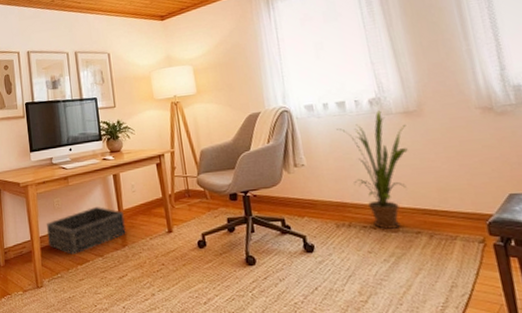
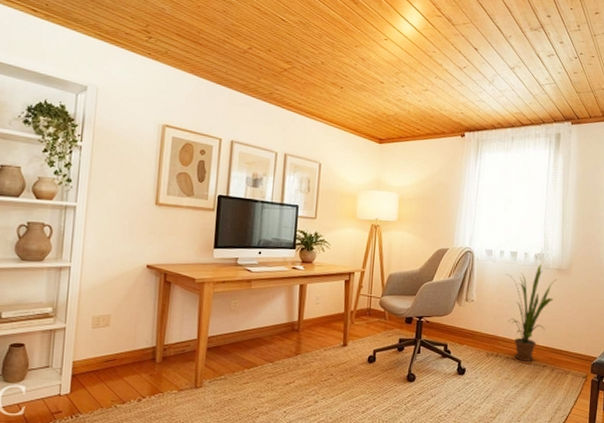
basket: present [46,207,126,255] -> none [216,314,303,358]

